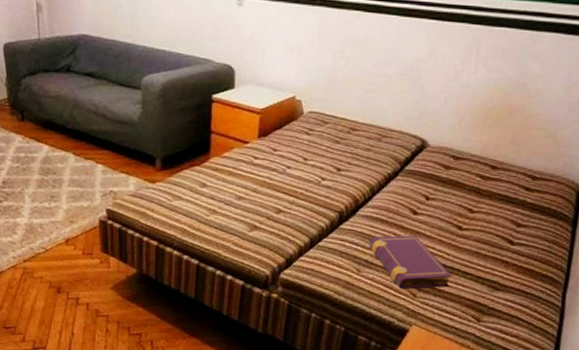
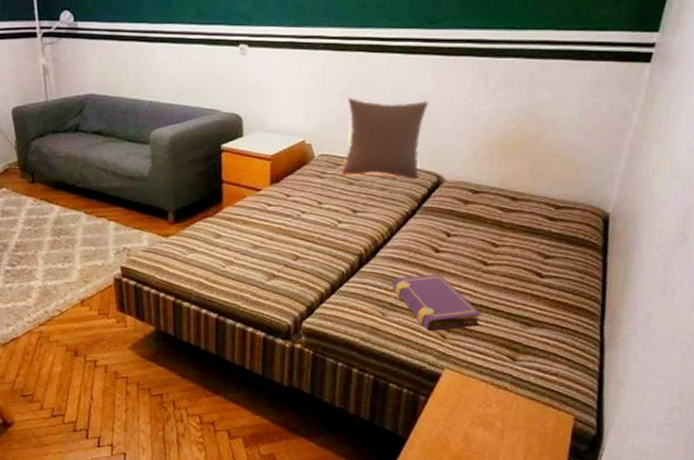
pillow: none [328,56,420,142] -> present [341,97,429,180]

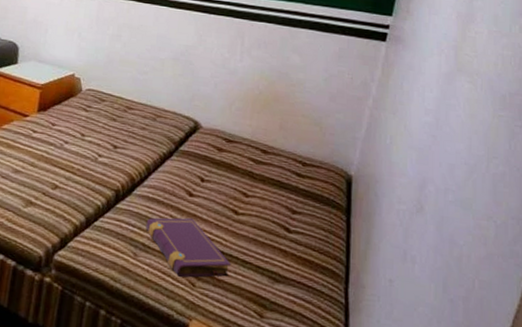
pillow: present [341,97,429,180] -> none [105,39,190,123]

